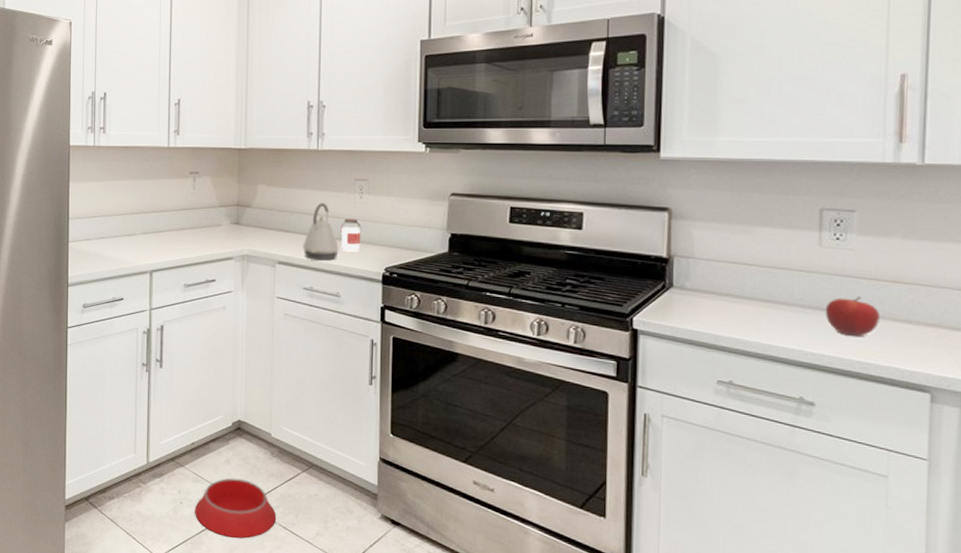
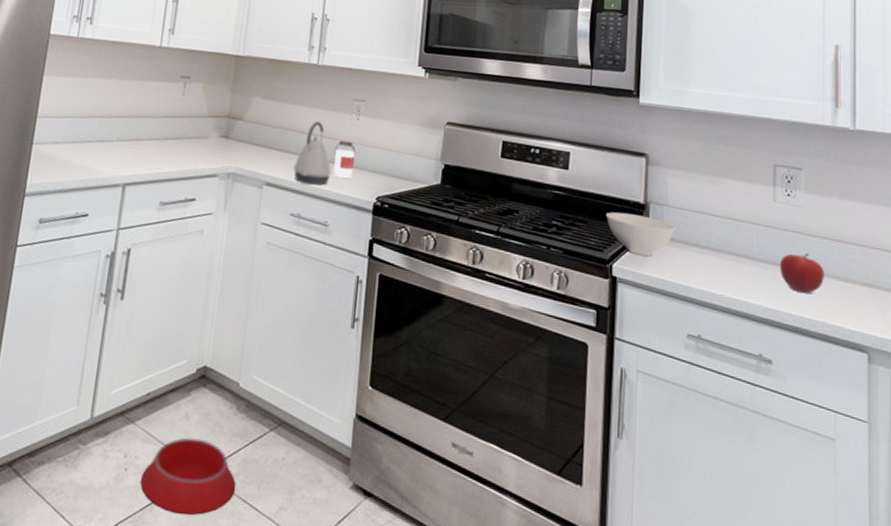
bowl: none [624,267,703,309] -> present [605,212,676,257]

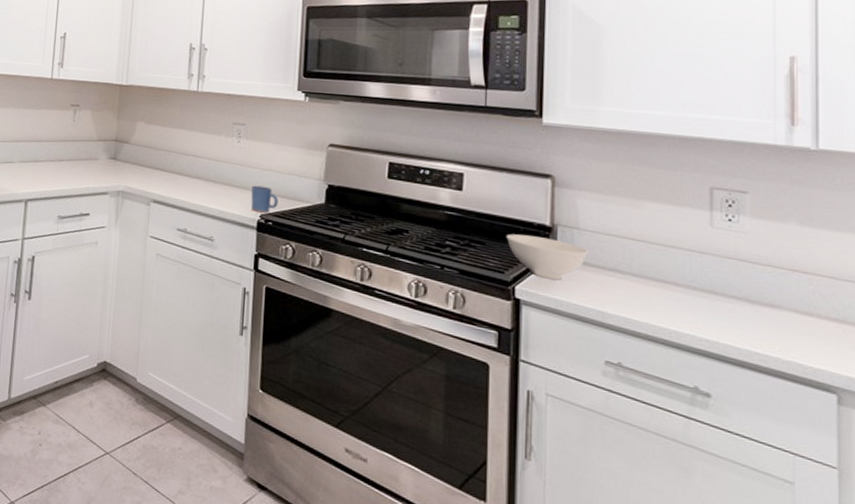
pet bowl: present [140,437,236,515] -> none [53,422,138,490]
kettle: present [293,121,331,185] -> none [178,144,215,203]
jar: present [333,140,357,178] -> none [217,162,239,196]
mug: none [367,165,396,195] -> present [251,185,279,213]
fruit: present [779,252,824,293] -> none [719,282,778,326]

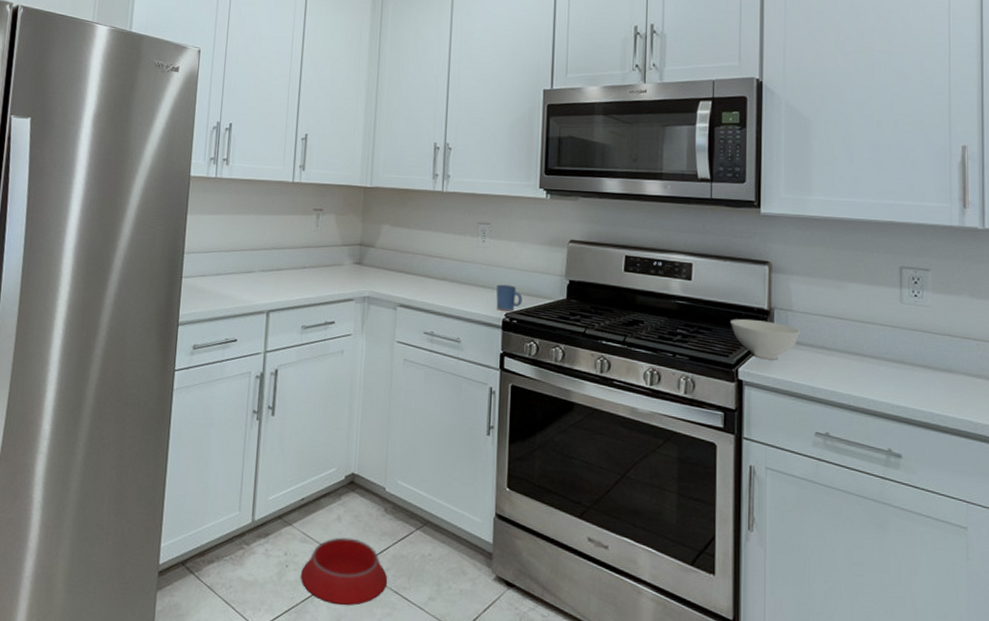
pet bowl: none [53,422,138,490] -> present [301,537,388,605]

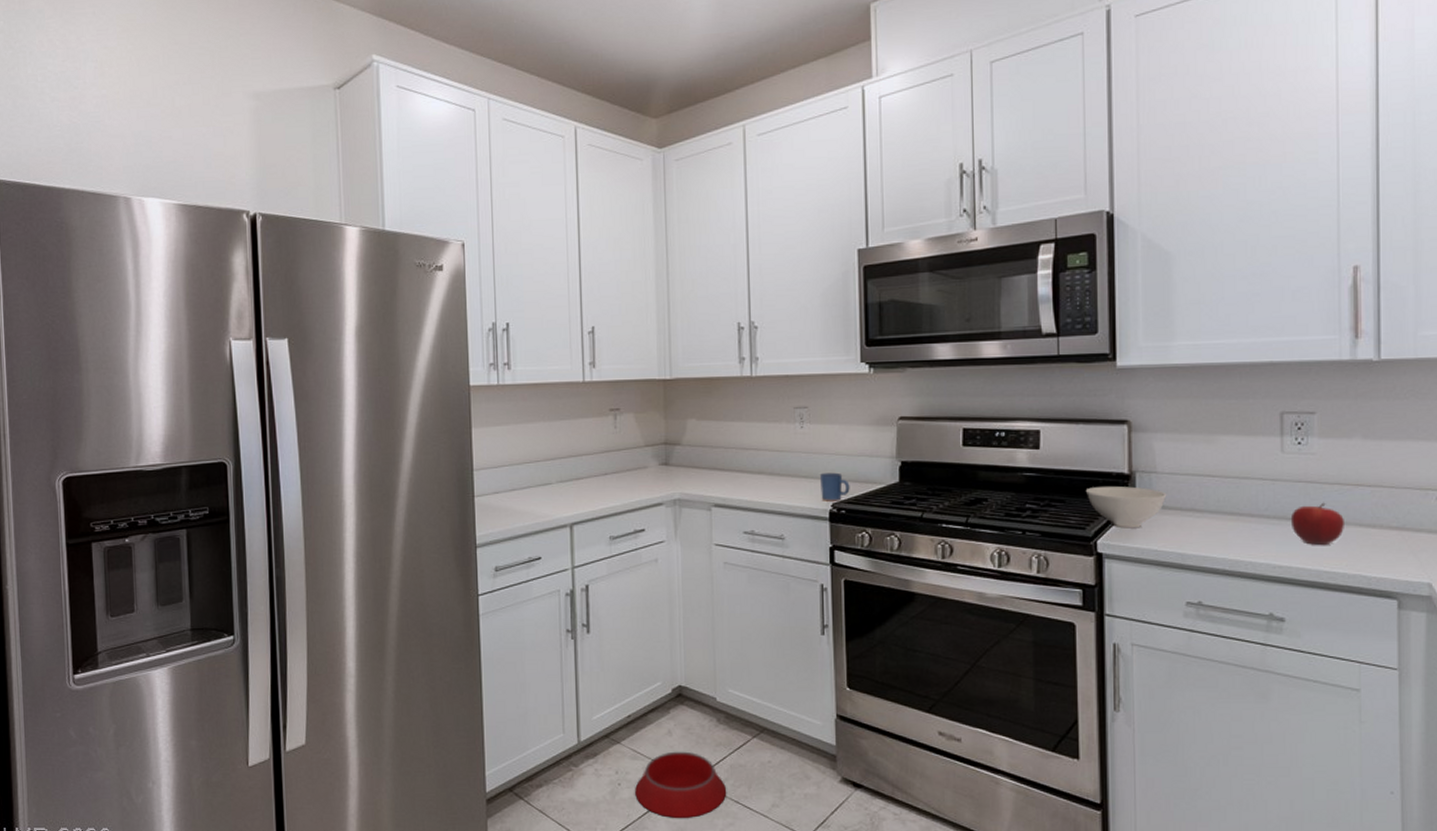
fruit: none [907,351,954,390] -> present [1290,502,1344,545]

